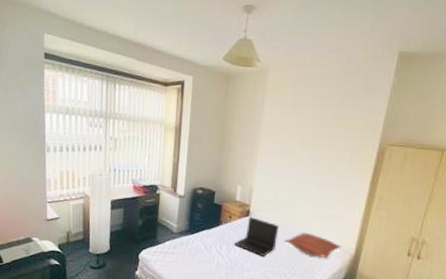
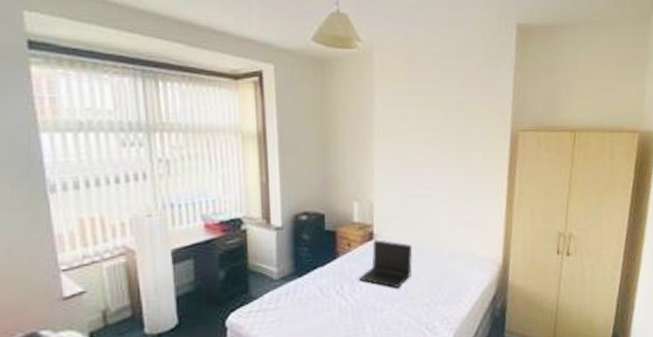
pillow: present [285,233,341,259] -> none [421,248,487,276]

